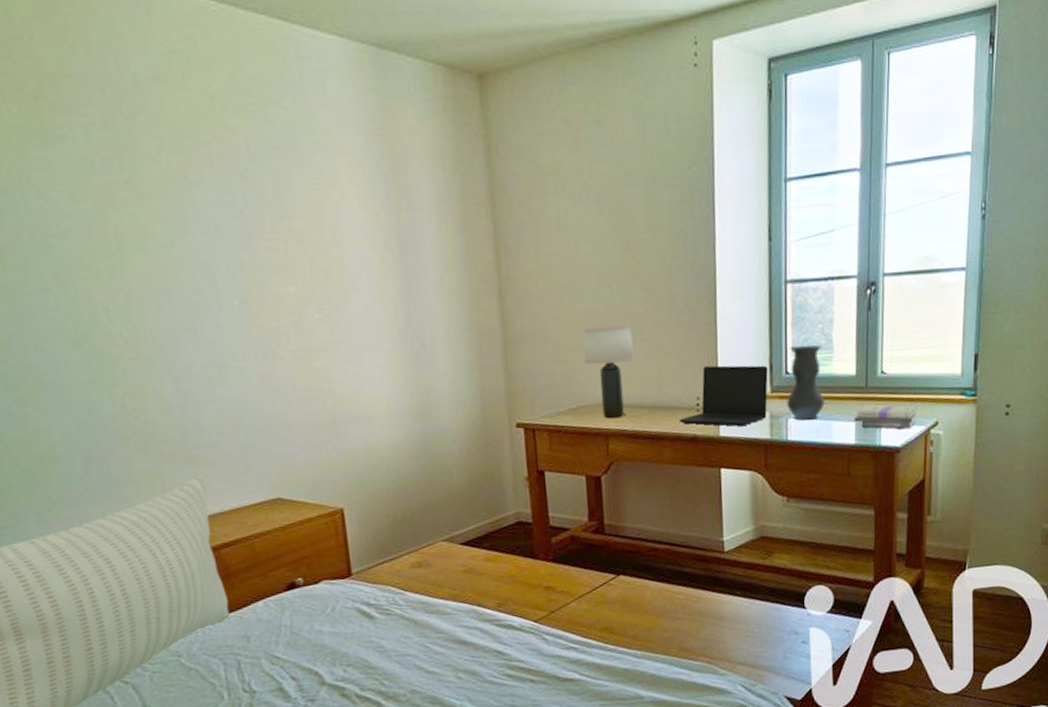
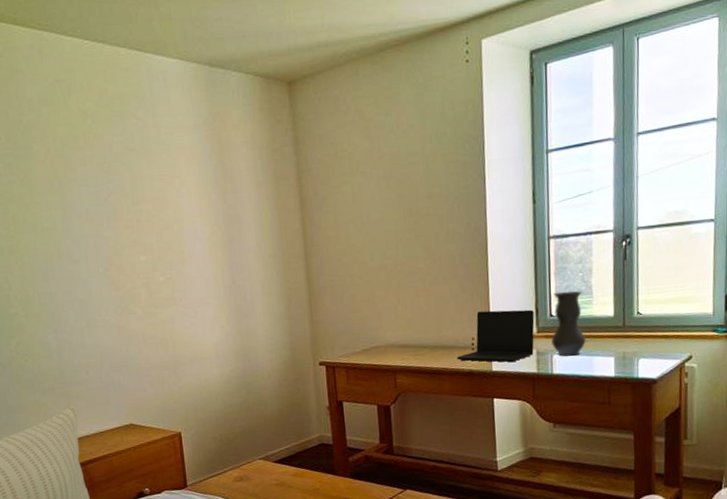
table lamp: present [583,324,635,418] -> none [374,278,418,357]
books: present [854,405,917,430] -> none [613,342,671,363]

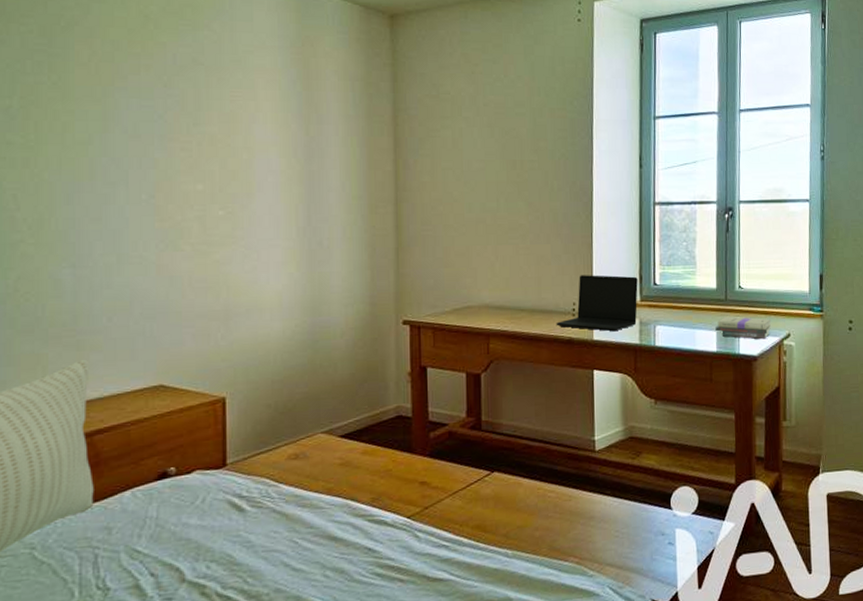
vase: present [551,291,586,357] -> none [655,260,689,328]
books: none [613,342,671,363] -> present [715,316,771,340]

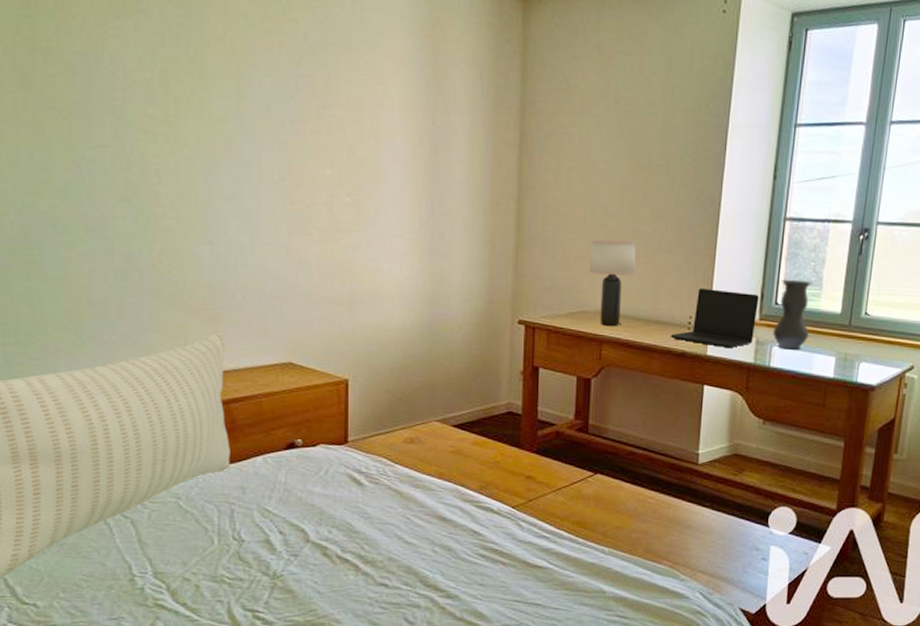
table lamp: none [470,234,517,319] -> present [588,239,636,326]
vase: none [655,260,689,328] -> present [773,279,813,350]
books: present [715,316,771,340] -> none [835,343,895,370]

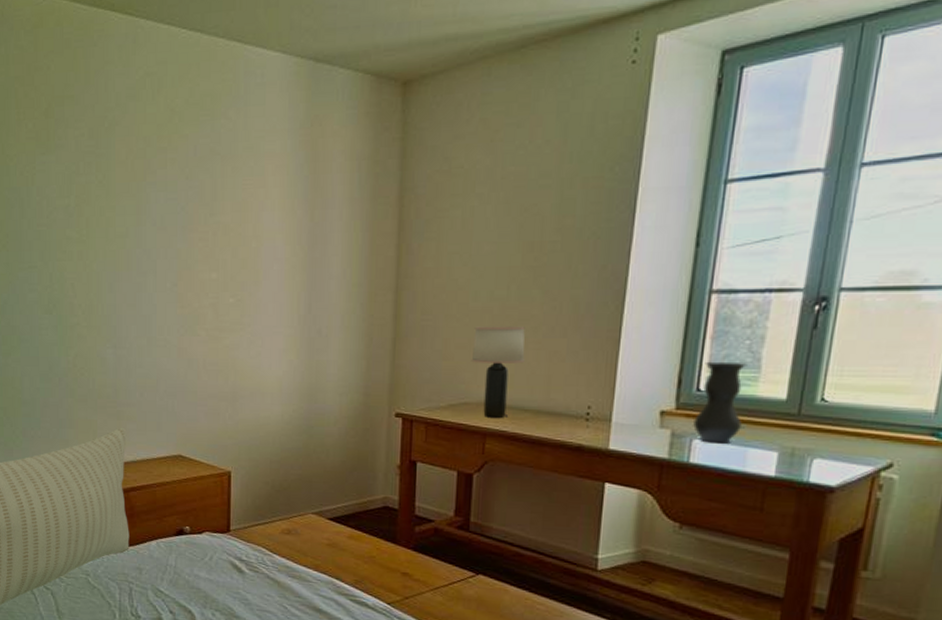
laptop: present [670,288,759,349] -> none [564,375,675,442]

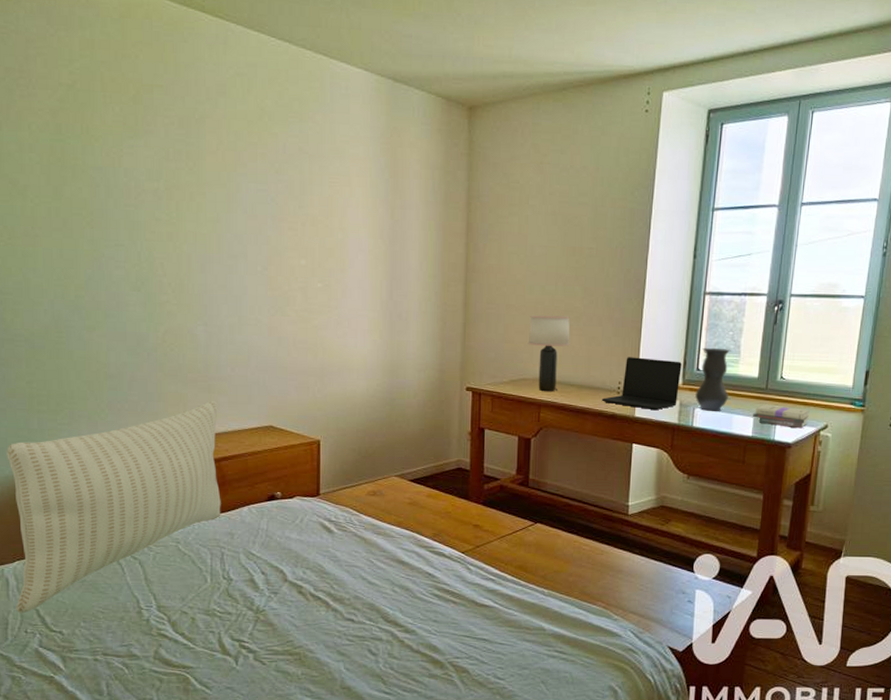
laptop: none [564,375,675,442] -> present [601,357,682,411]
books: none [777,435,864,468] -> present [753,404,809,429]

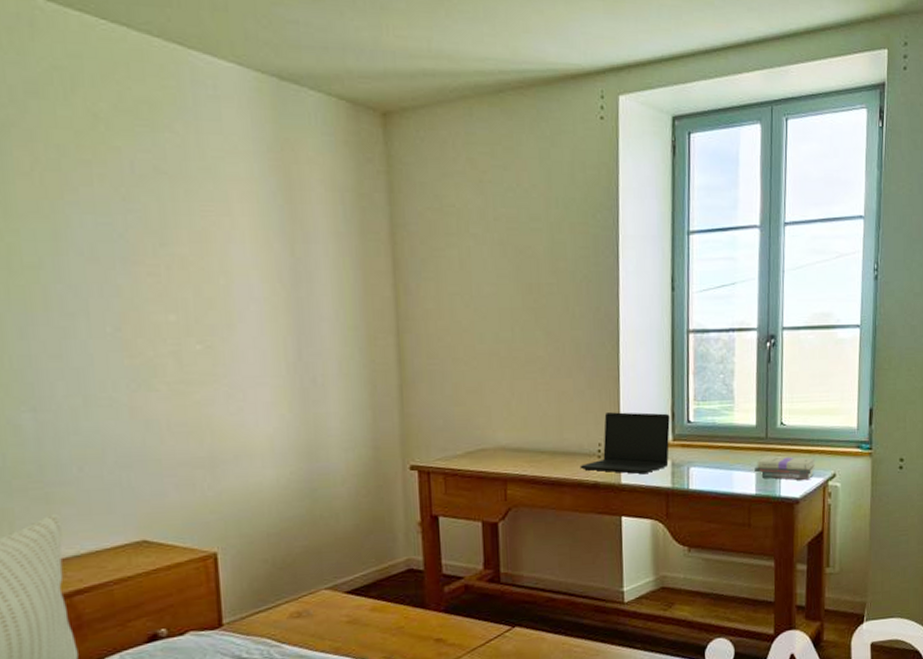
table lamp: present [528,315,570,391] -> none [483,368,536,462]
vase: present [695,347,731,411] -> none [688,394,726,470]

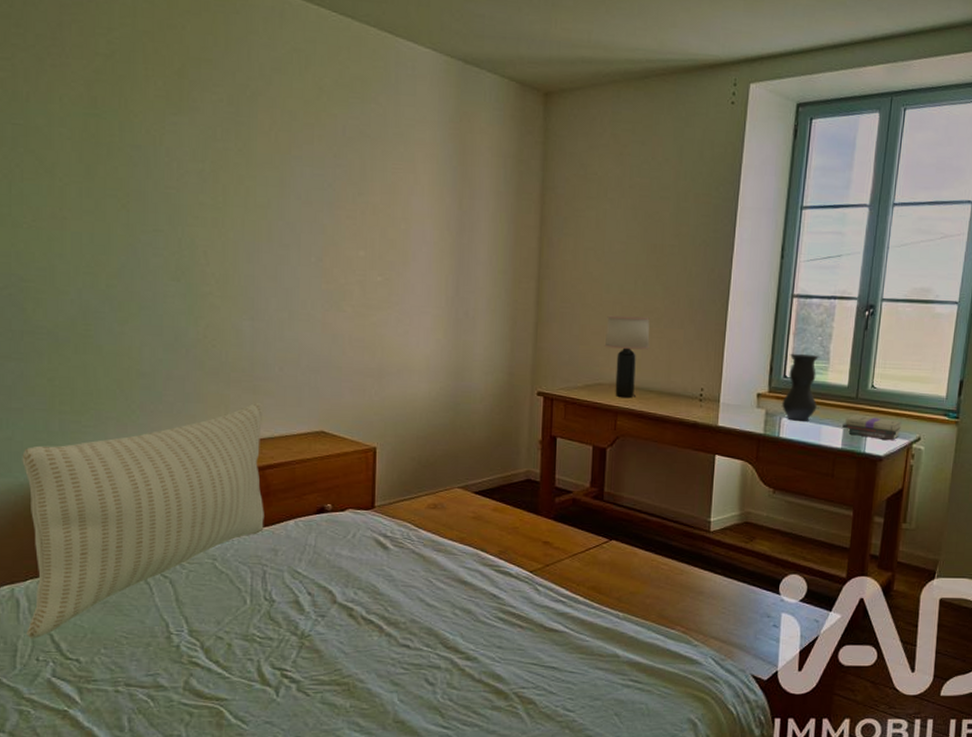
table lamp: none [483,368,536,462] -> present [604,315,650,398]
laptop: present [579,412,670,475] -> none [682,362,768,420]
vase: none [688,394,726,470] -> present [782,353,820,421]

